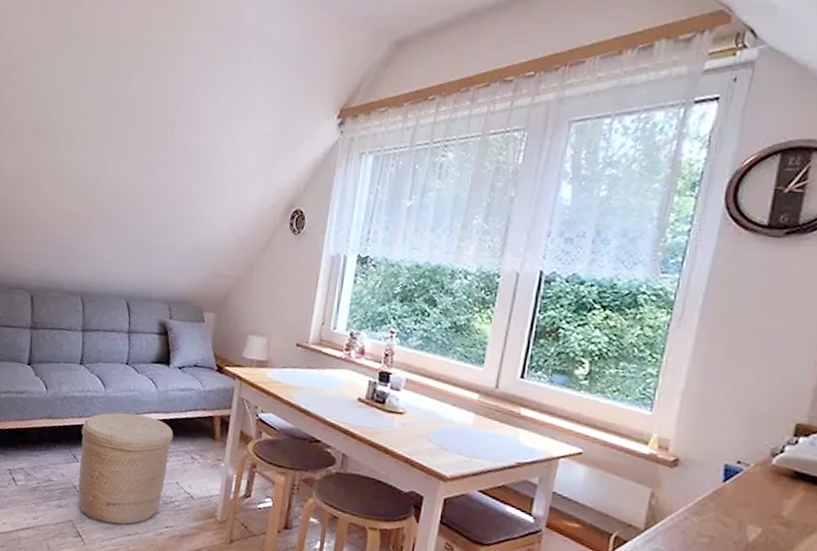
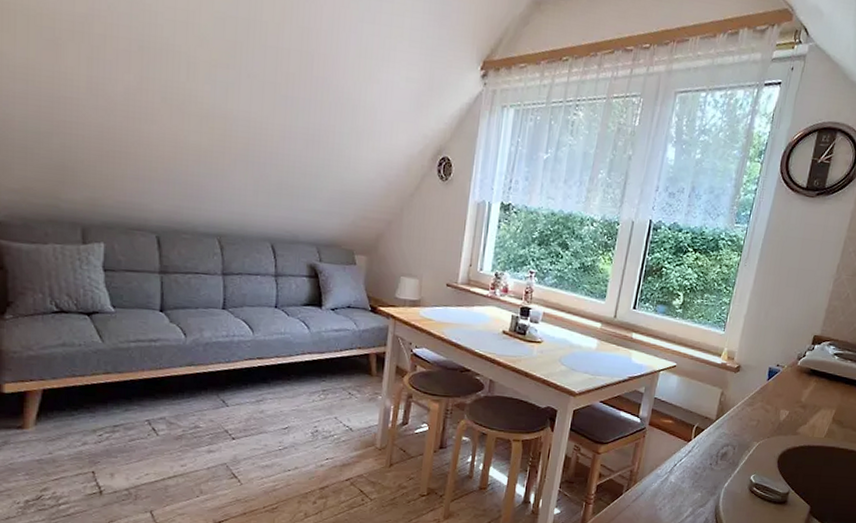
basket: present [78,412,174,525] -> none [229,355,330,463]

